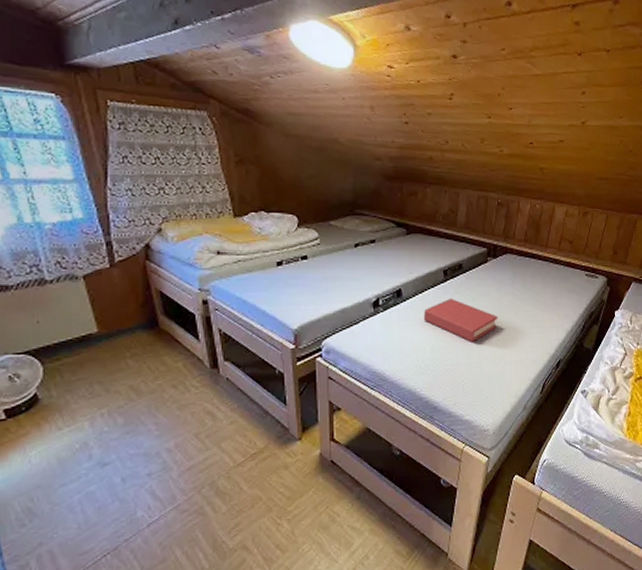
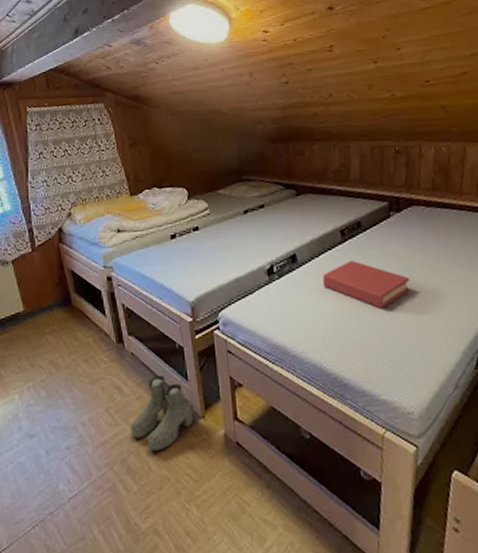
boots: none [222,400,290,473] -> present [130,374,194,451]

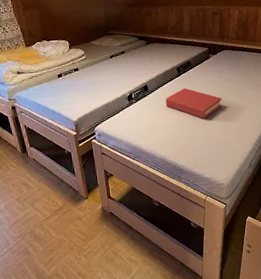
boots: present [130,374,194,451] -> none [35,172,80,224]

